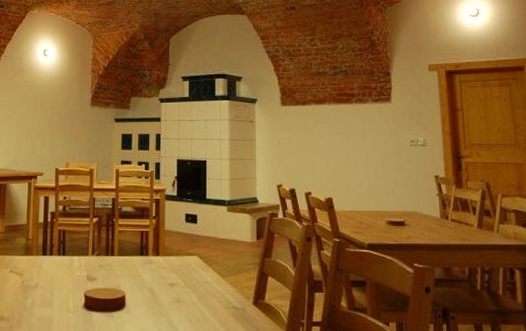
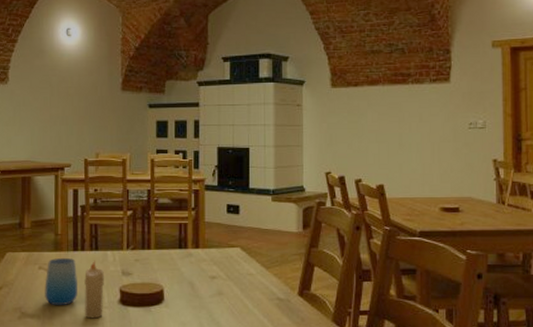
cup: none [14,262,45,309] -> present [45,258,77,306]
candle: none [51,266,70,323] -> present [84,261,104,319]

